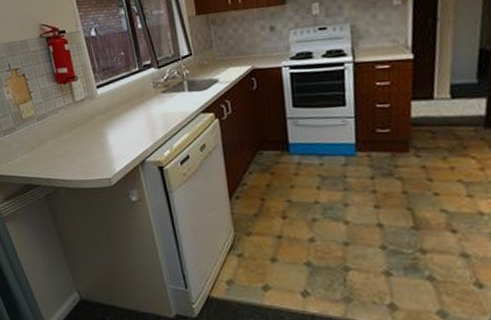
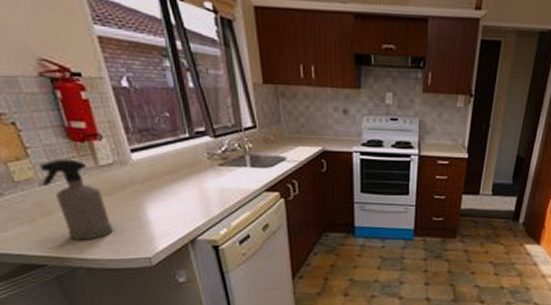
spray bottle: none [38,98,84,165] -> present [39,158,113,241]

